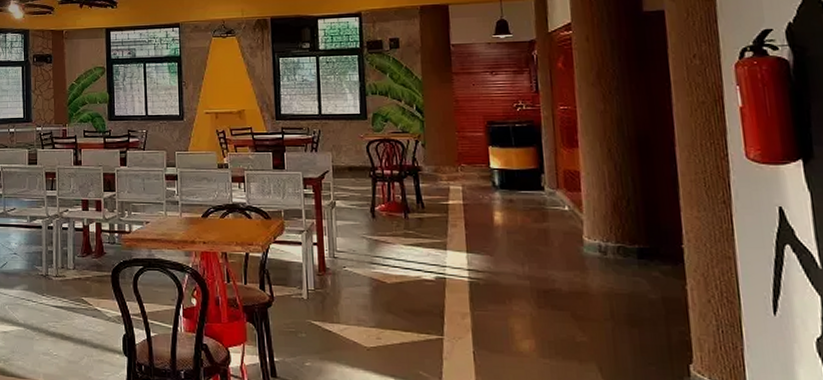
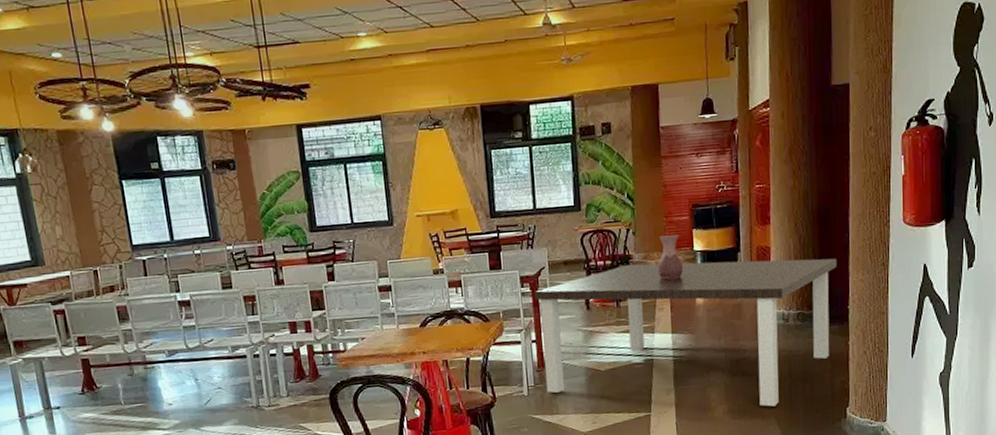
dining table: none [317,176,664,350] -> present [534,258,837,407]
vase: none [449,150,478,195] -> present [657,235,683,280]

